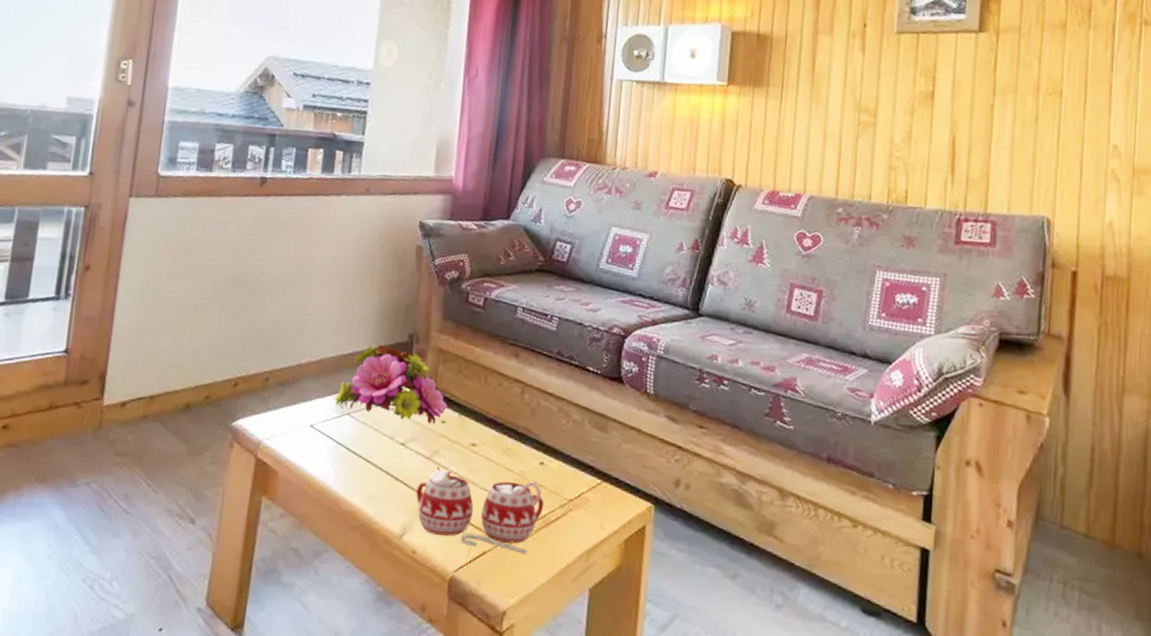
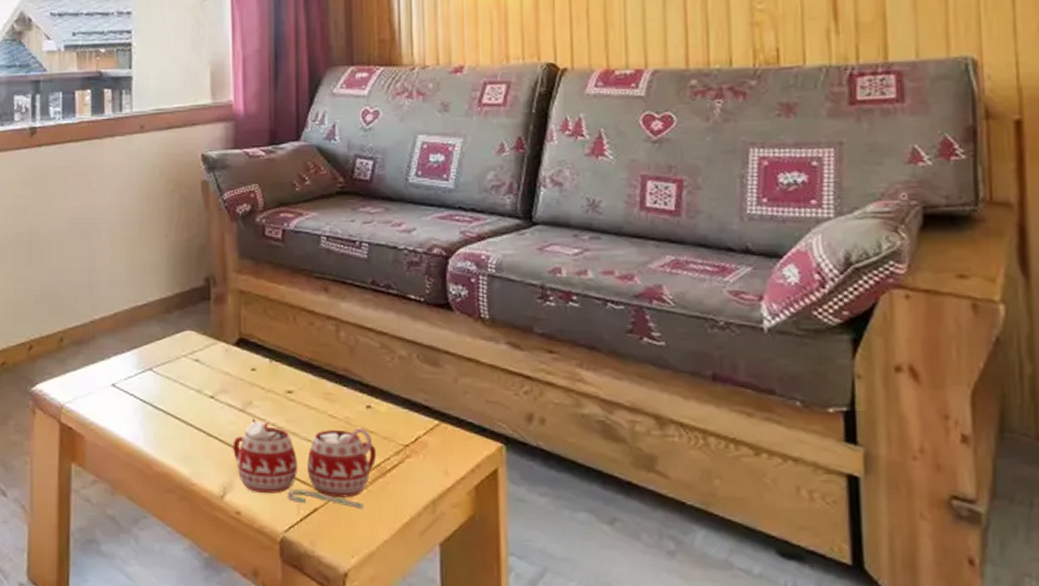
flower bouquet: present [335,344,448,424] -> none [134,291,257,373]

